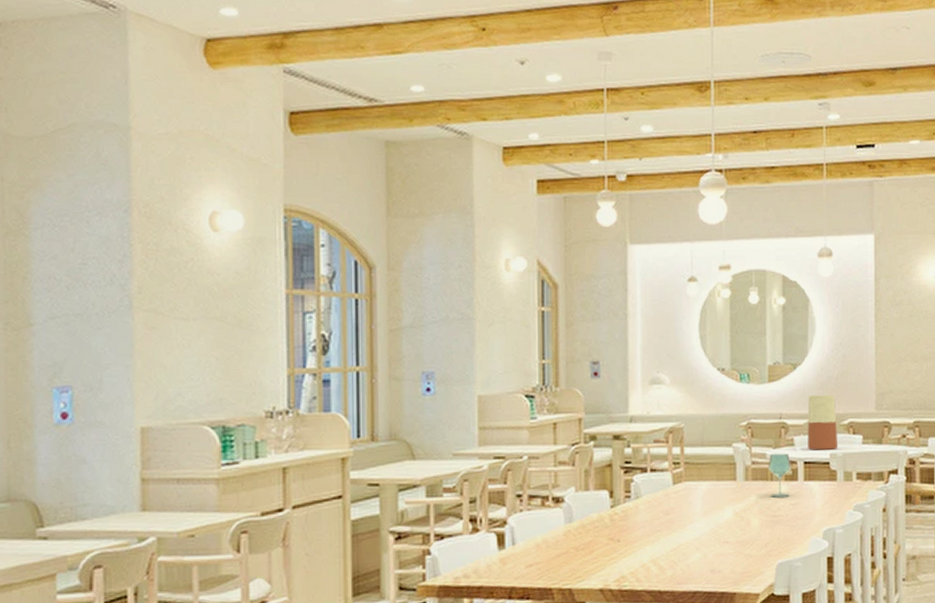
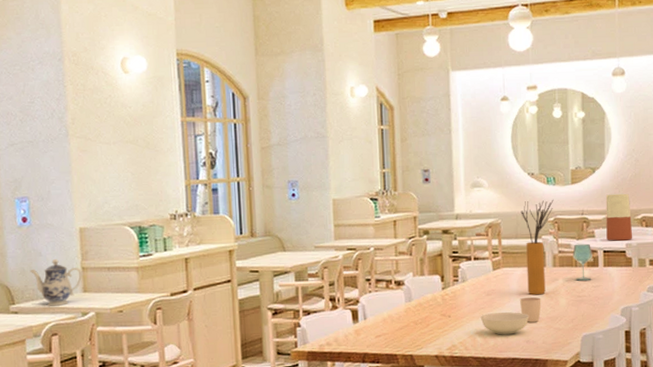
teapot: none [67,467,142,530] -> present [29,258,83,306]
bowl: none [656,535,715,564] -> present [480,312,530,335]
cup: none [705,516,730,548] -> present [520,297,541,322]
vase: none [708,399,748,515] -> present [520,199,554,295]

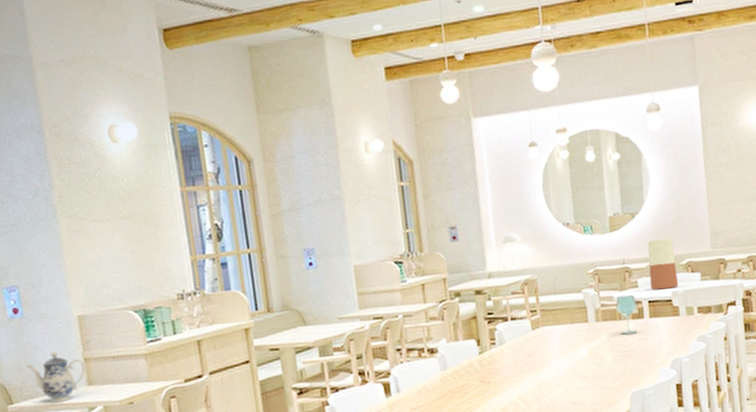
bowl: present [480,312,530,335] -> none [521,373,574,399]
vase: present [520,199,554,295] -> none [557,249,593,354]
cup: present [520,297,541,322] -> none [563,355,586,383]

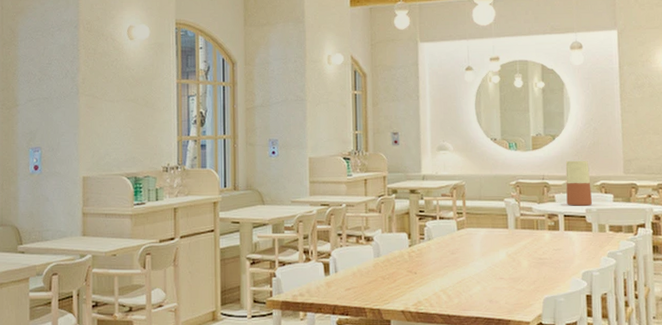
teapot: present [26,351,86,403] -> none [37,204,83,248]
wine glass: present [615,294,638,335] -> none [534,207,553,243]

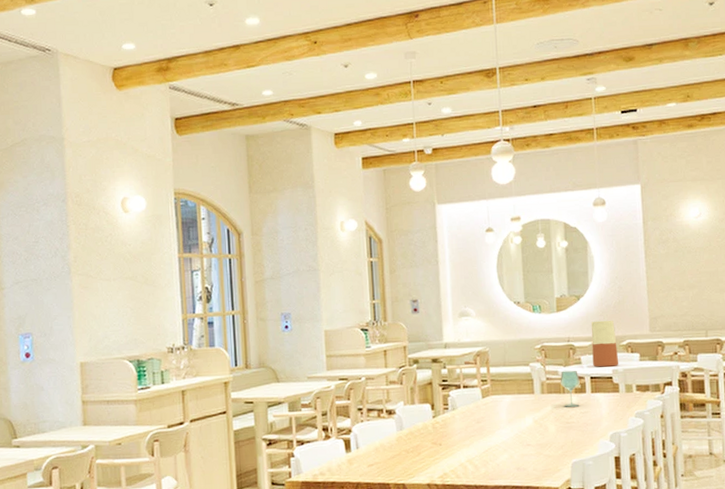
wine glass: none [534,207,553,243] -> present [560,370,580,407]

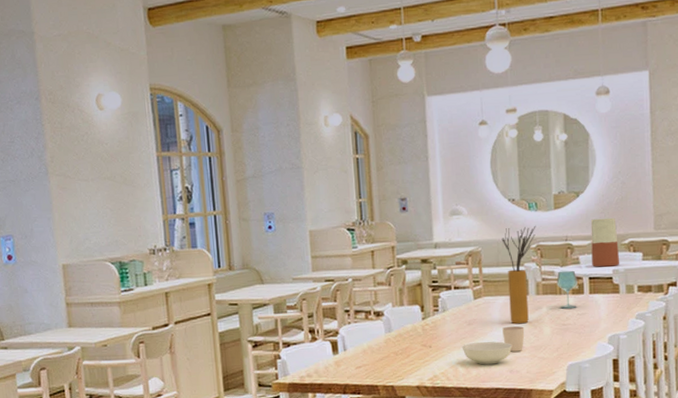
bowl: none [471,439,519,463] -> present [462,341,513,365]
vase: none [508,327,540,422] -> present [501,225,536,324]
cup: none [509,424,531,450] -> present [502,326,525,352]

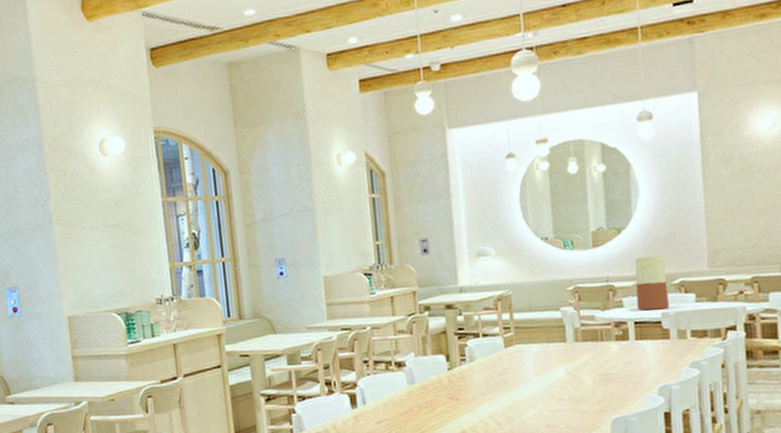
bowl: present [462,341,513,365] -> none [492,393,549,419]
vase: present [501,225,536,324] -> none [534,265,573,374]
cup: present [502,326,525,352] -> none [537,376,563,405]
wine glass: present [556,270,578,309] -> none [597,314,622,357]

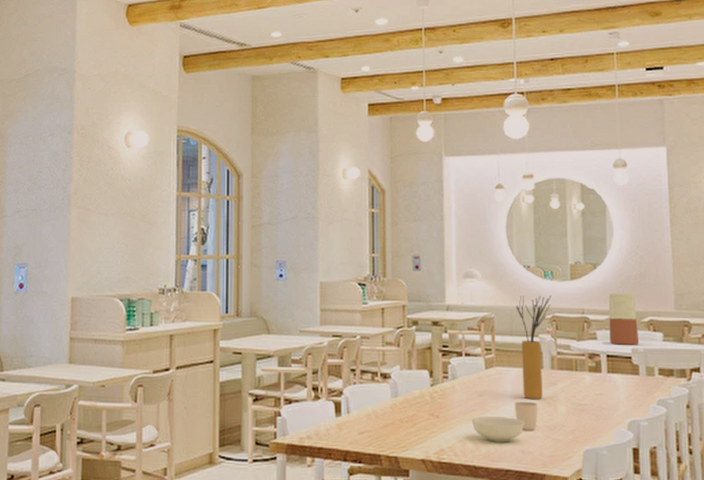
bowl: none [492,393,549,419] -> present [471,417,525,442]
vase: none [534,265,573,374] -> present [516,295,552,400]
cup: none [537,376,563,405] -> present [515,401,538,430]

